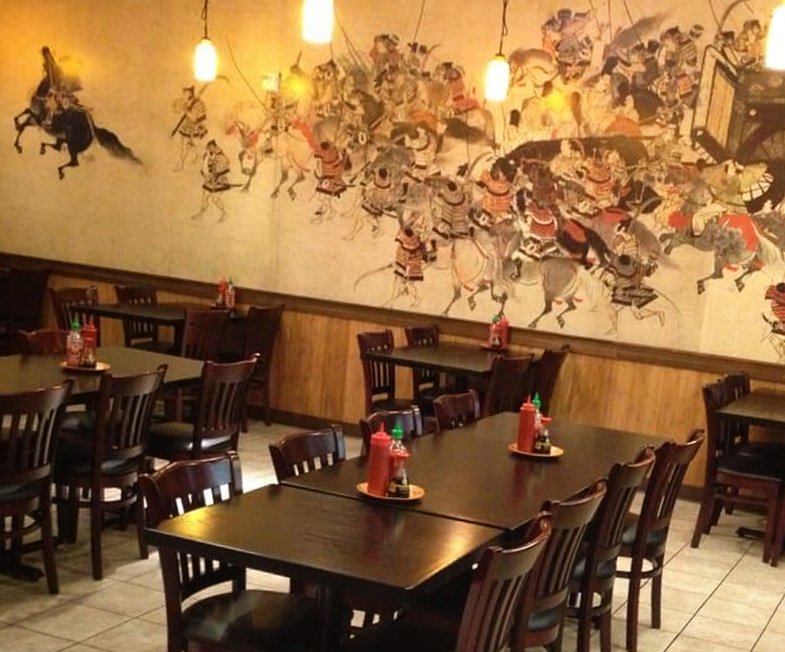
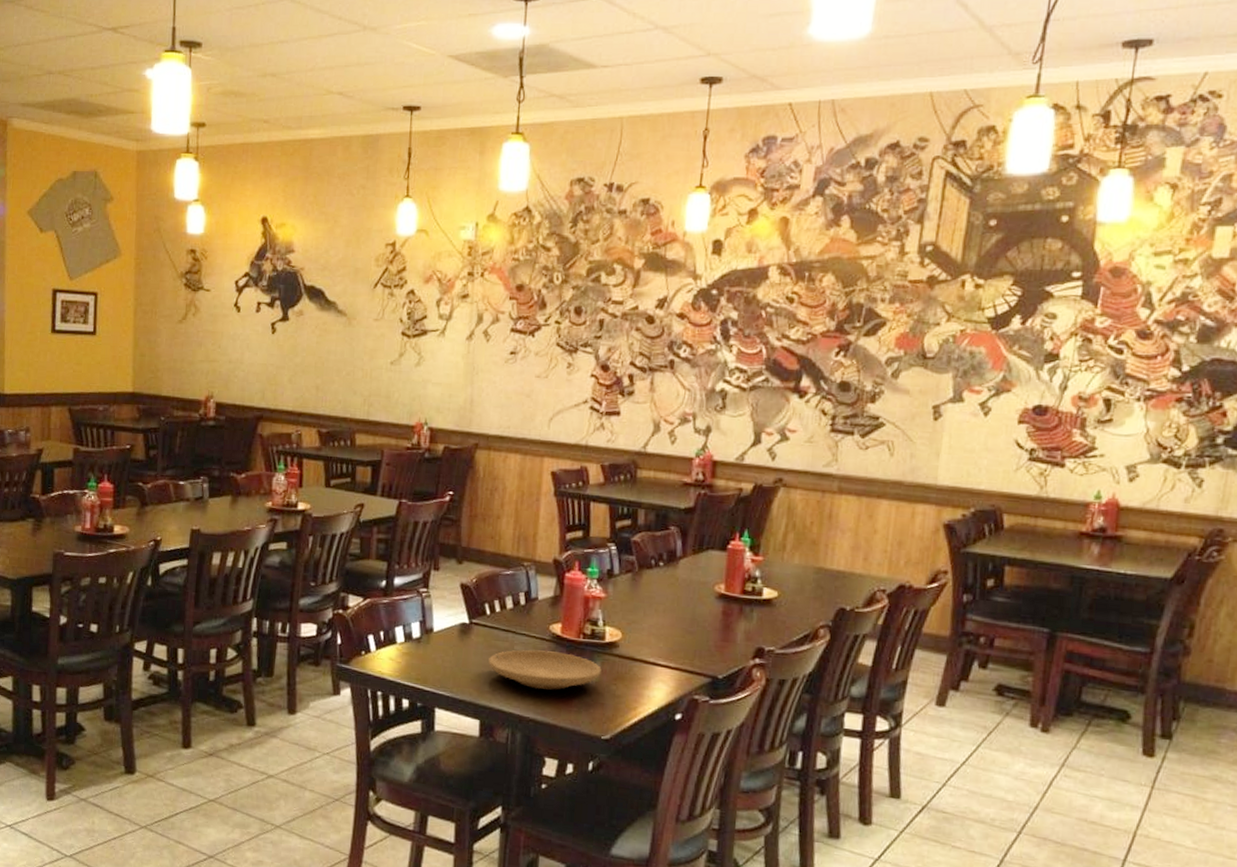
plate: none [298,508,406,546] -> present [488,650,602,690]

